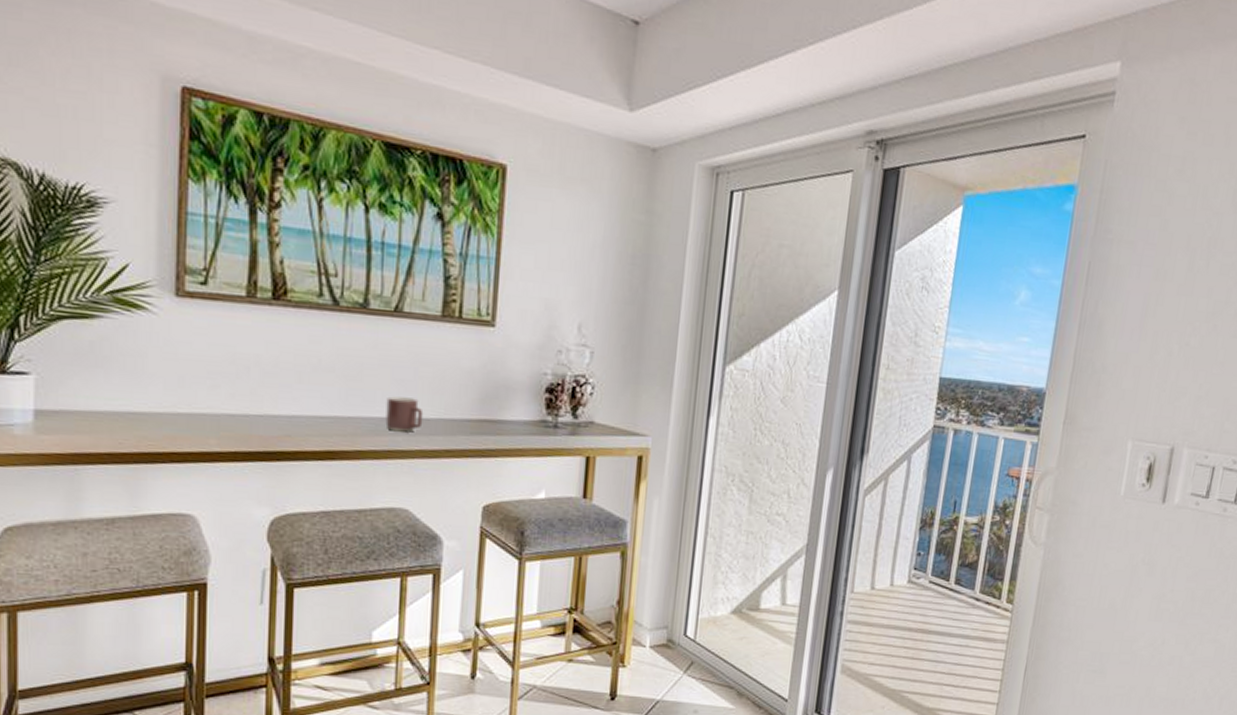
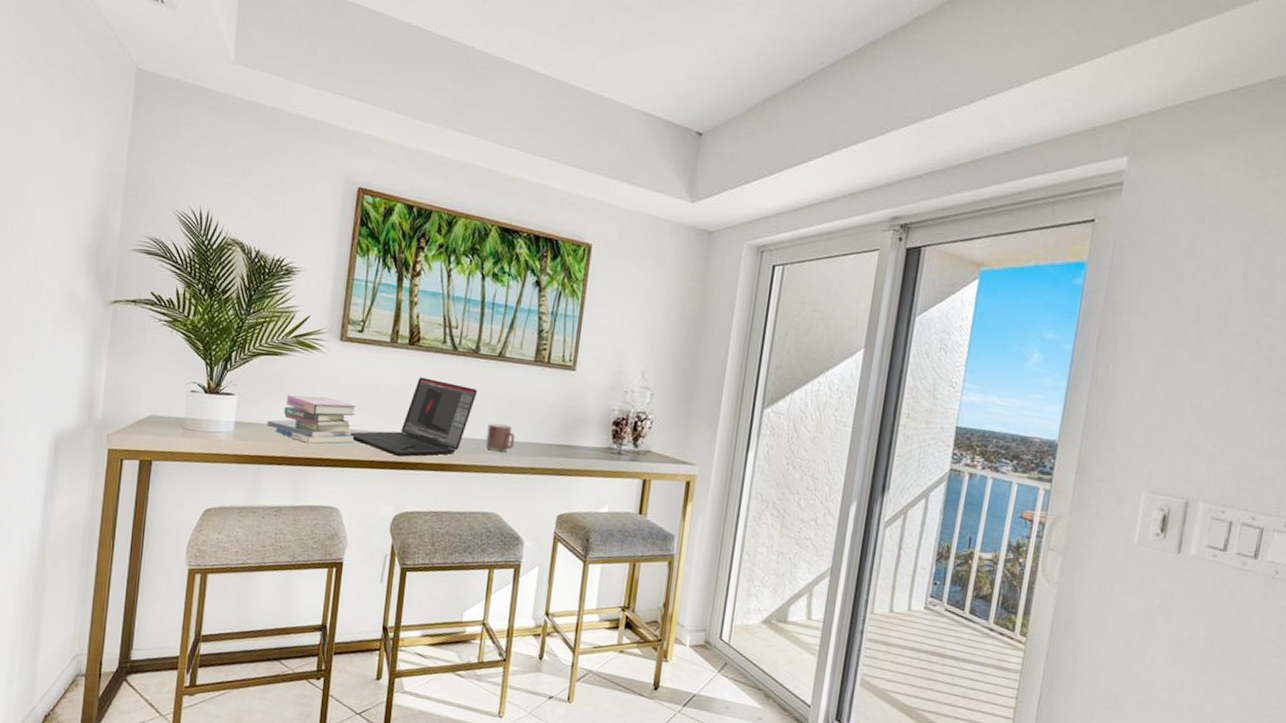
books: none [81,370,208,435] -> present [267,394,356,445]
laptop: none [201,341,369,445] -> present [350,377,477,457]

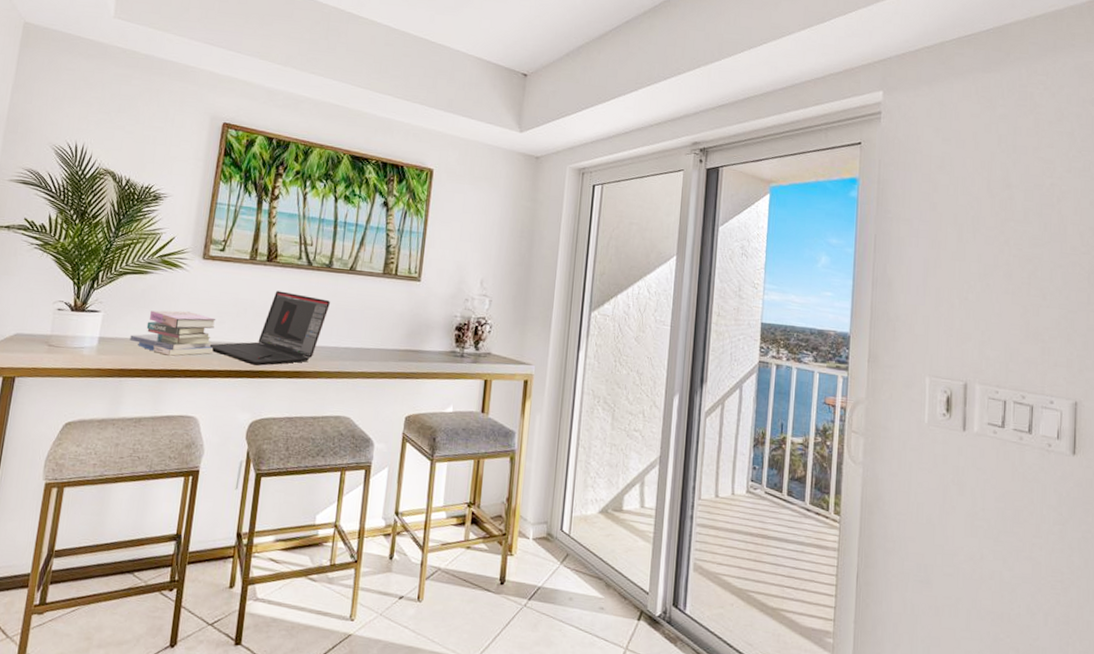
mug: present [485,423,516,452] -> none [338,331,366,358]

